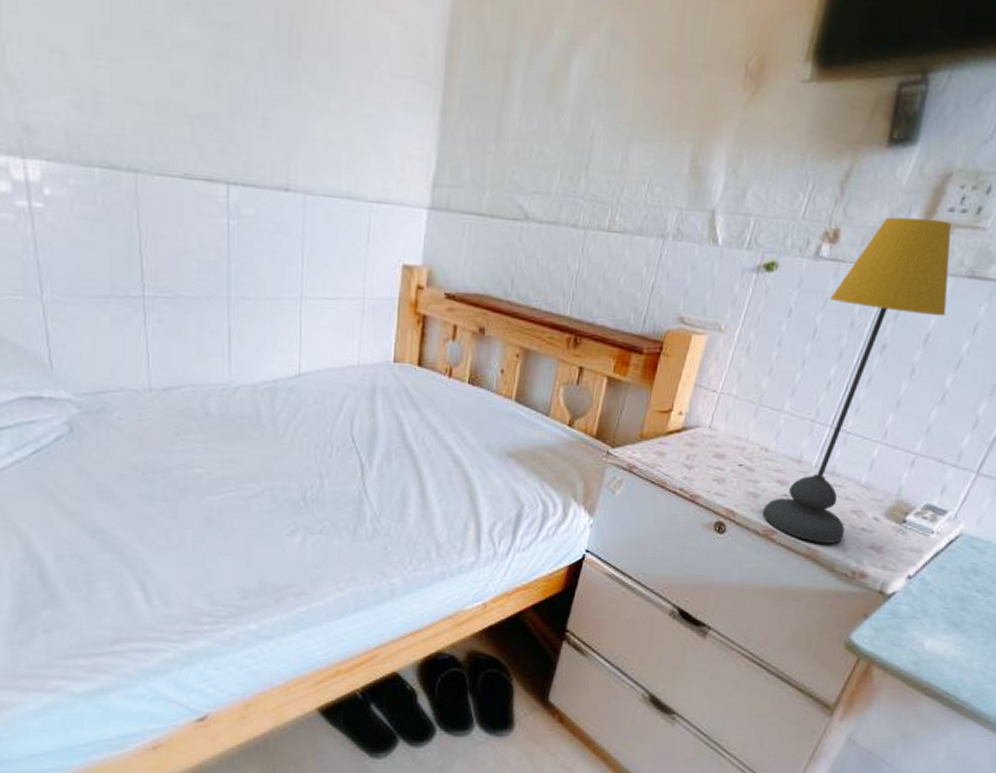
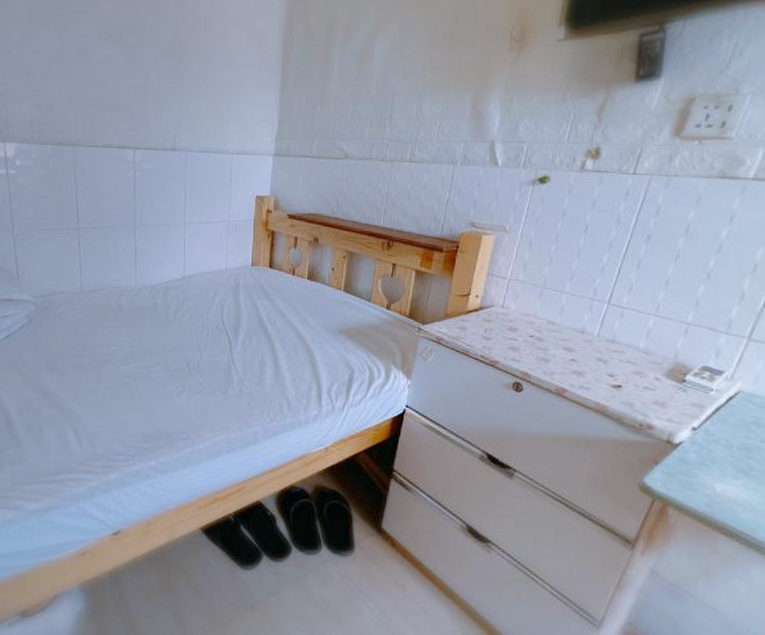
table lamp: present [761,217,952,544] -> none [553,134,703,400]

